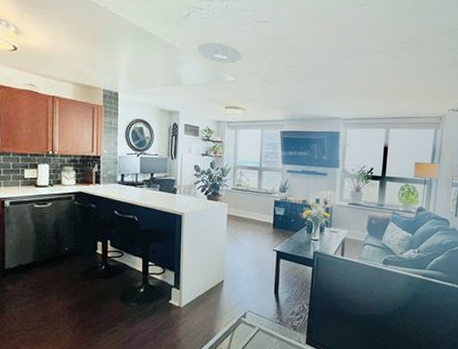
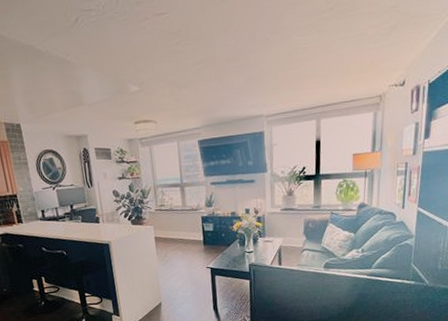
architectural model: present [197,42,242,64] -> none [93,48,144,73]

